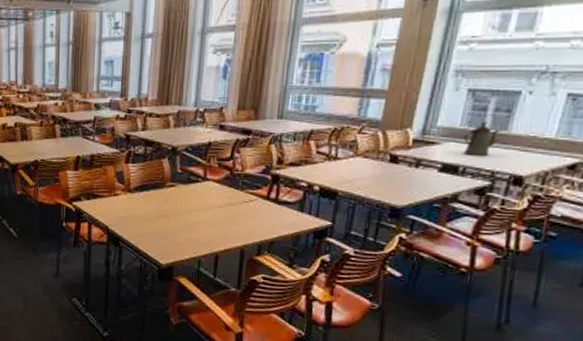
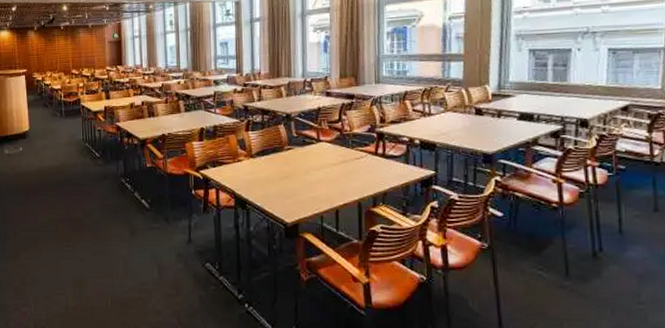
coffee pot: present [463,121,501,157] -> none [532,74,562,105]

